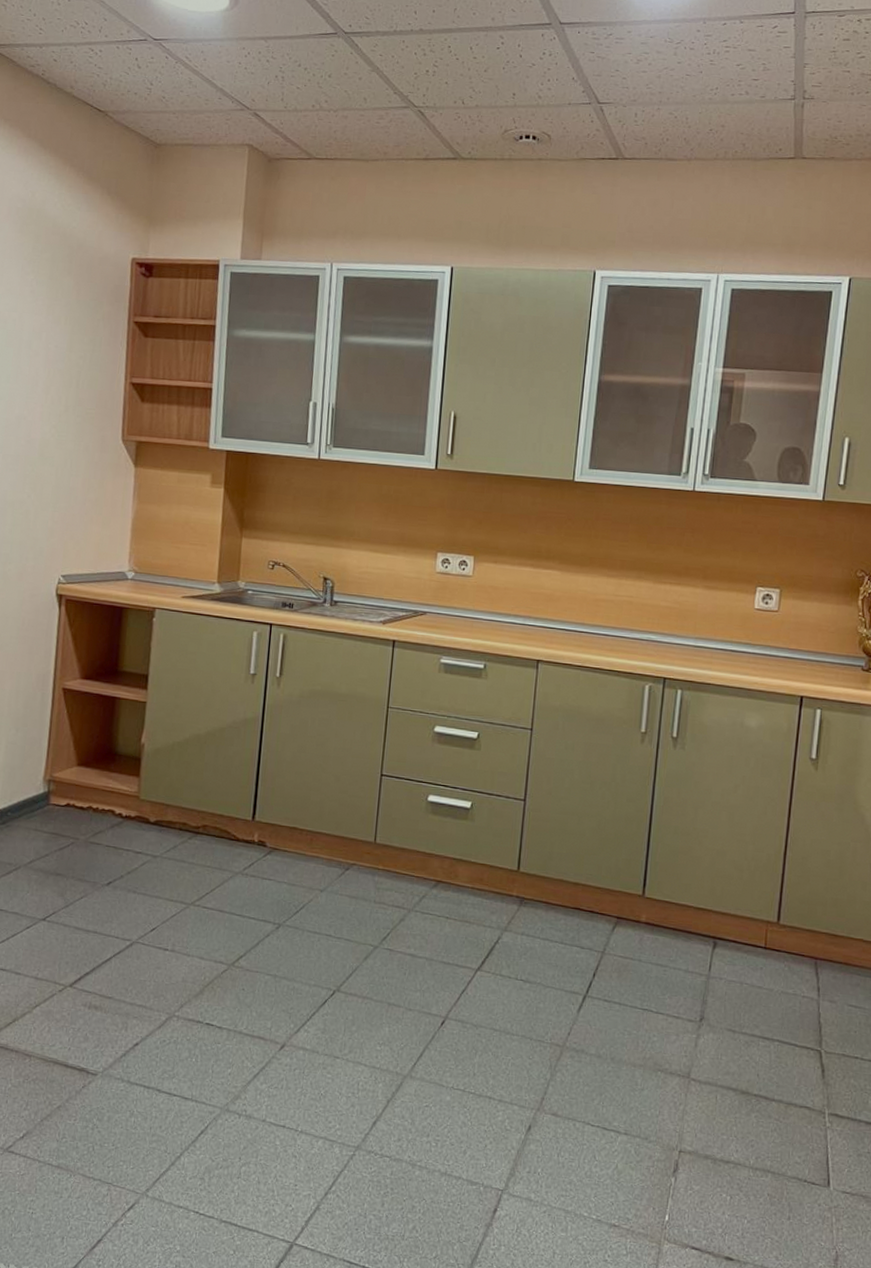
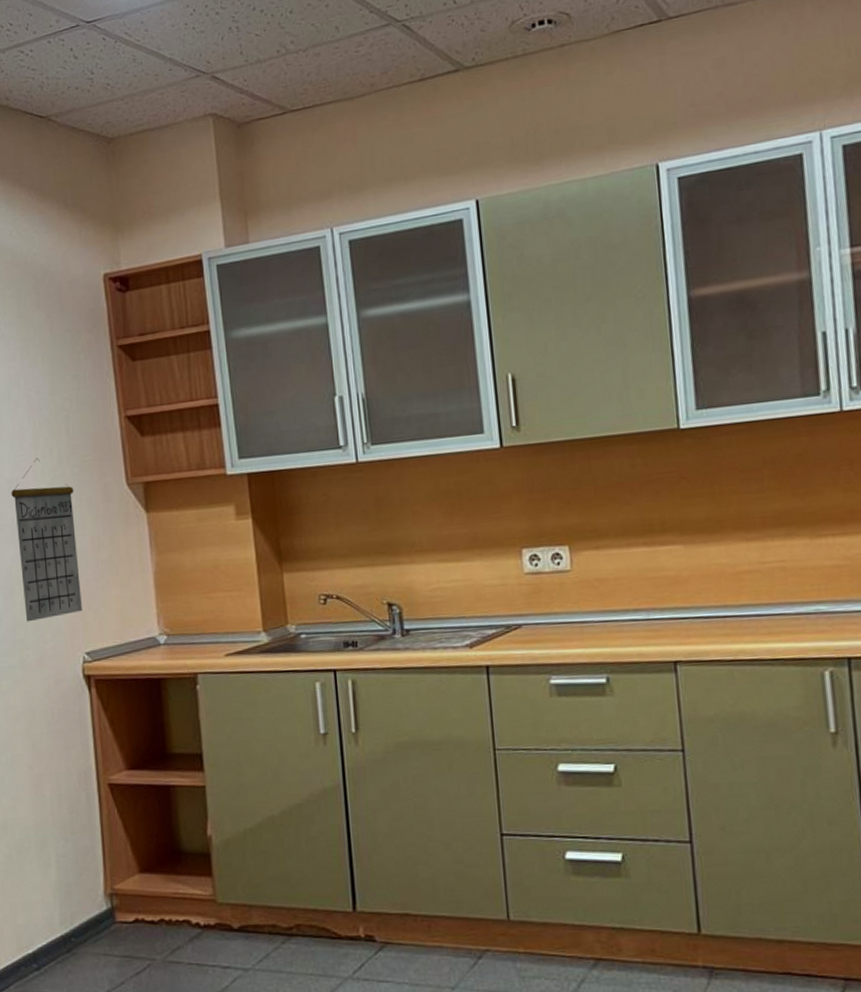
calendar: none [13,402,75,541] -> present [11,458,82,622]

